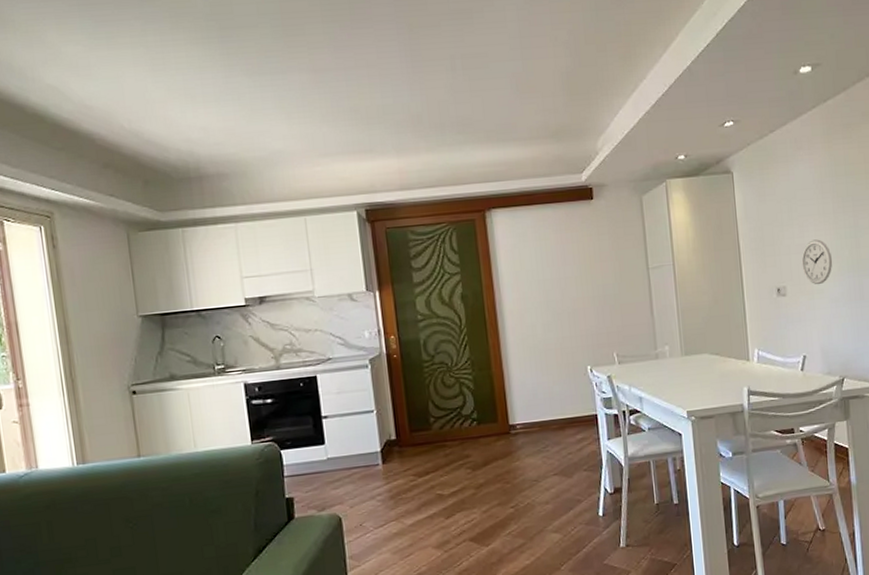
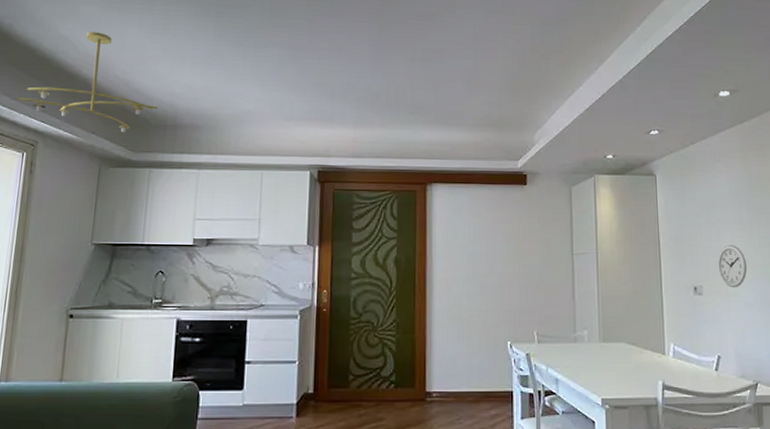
ceiling light fixture: none [18,76,177,192] -> present [17,31,158,133]

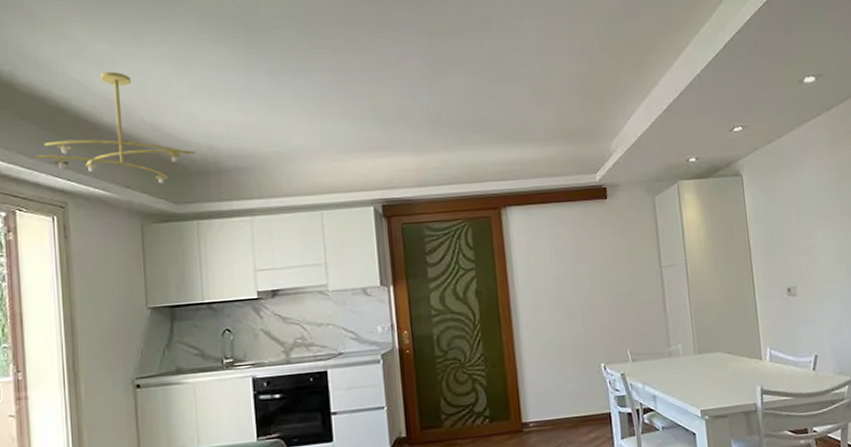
wall clock: present [718,245,748,288] -> none [810,241,841,286]

